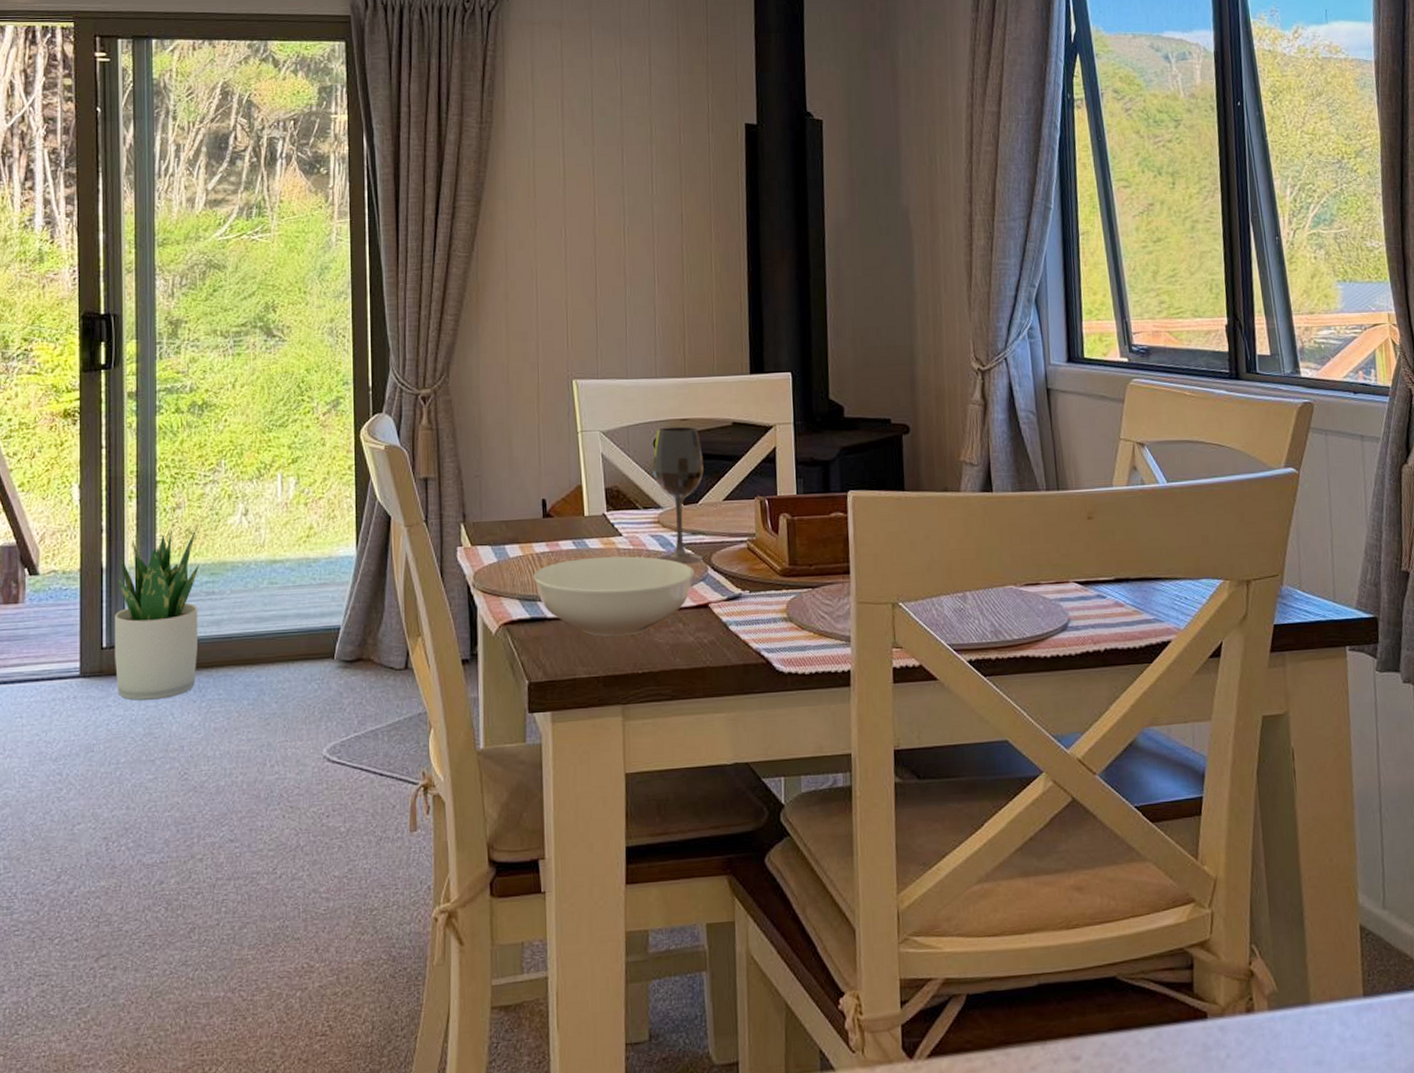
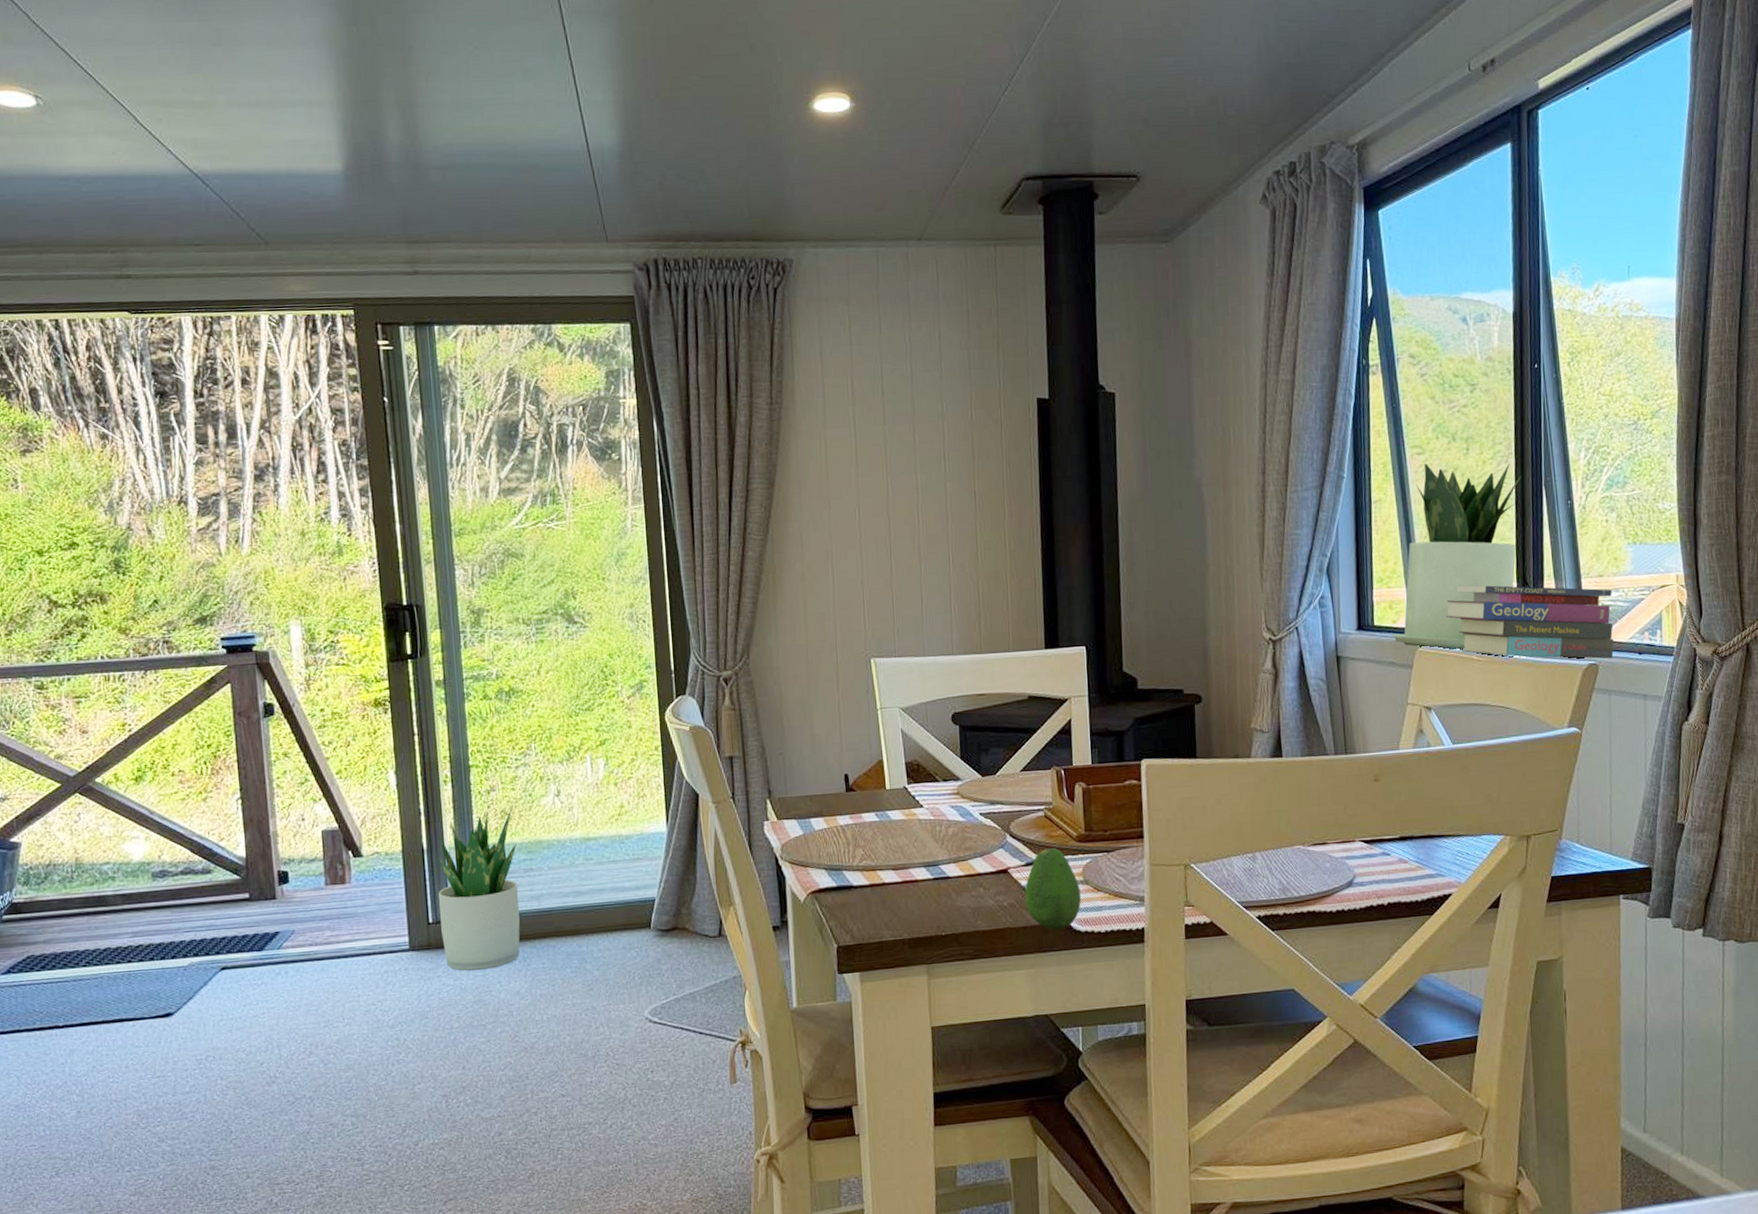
bowl: present [533,556,695,637] -> none [838,826,994,903]
wine glass: present [652,426,704,565] -> none [951,701,1003,834]
fruit: none [726,582,785,671] -> present [1024,848,1081,930]
planter: none [1102,197,1228,384] -> present [1392,464,1521,649]
books: none [1156,319,1329,398] -> present [1446,585,1614,659]

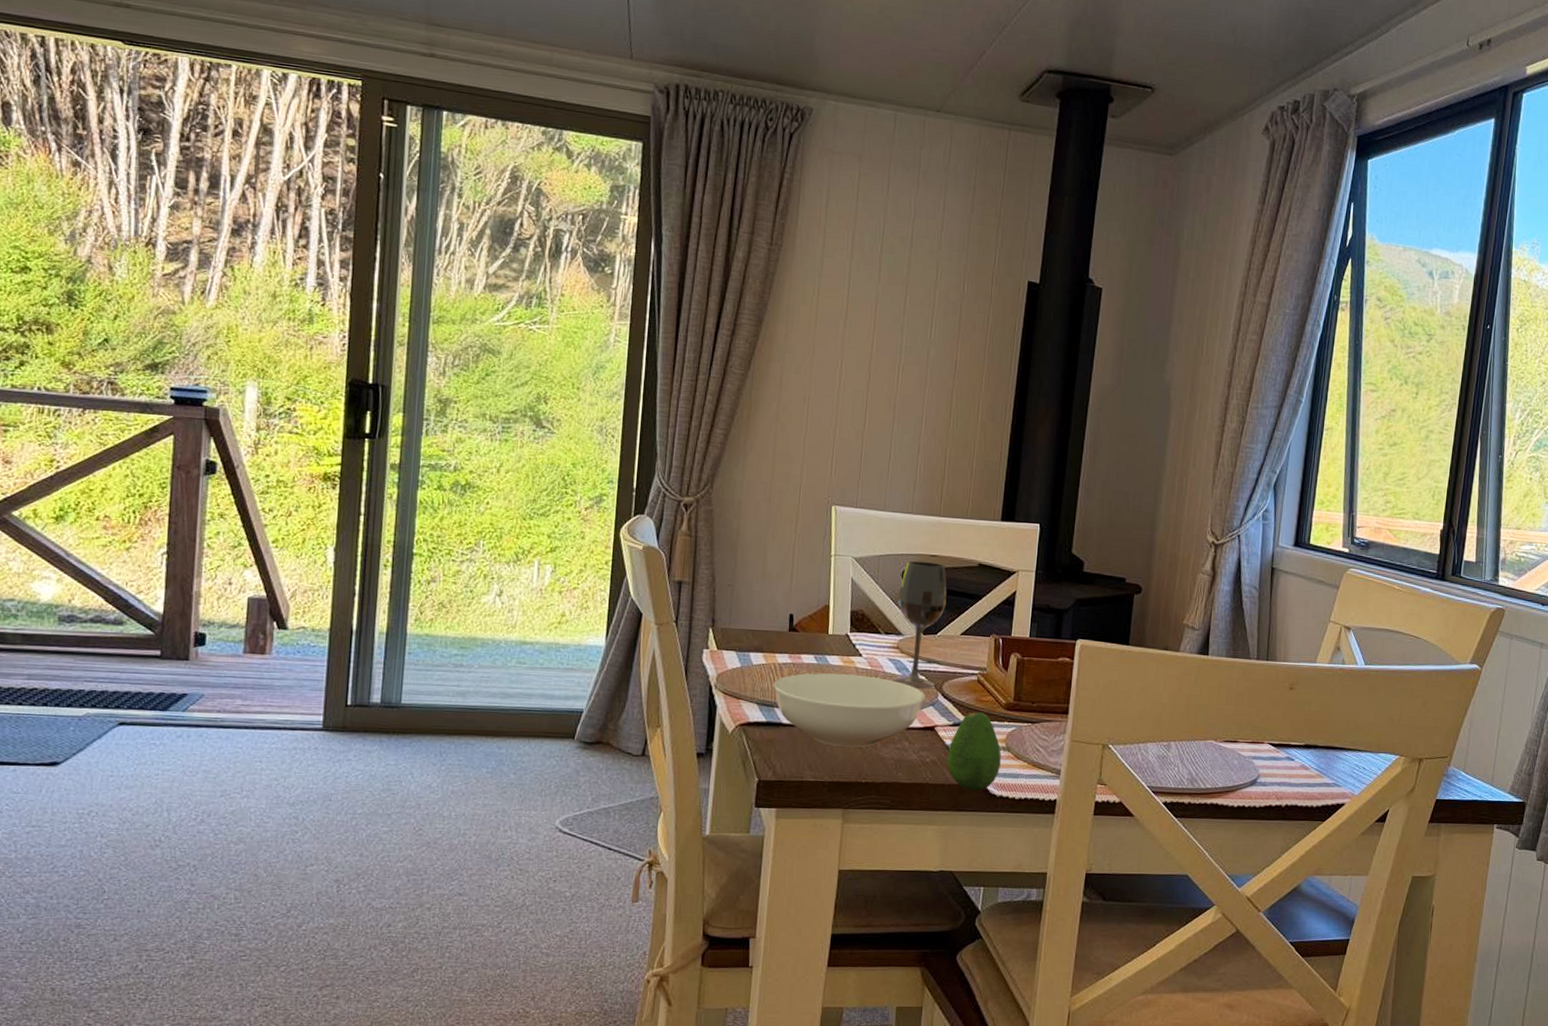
planter: present [437,810,521,971] -> none [358,601,450,759]
bowl: none [838,826,994,903] -> present [773,673,926,748]
wine glass: none [951,701,1003,834] -> present [891,560,947,690]
planter: present [1392,464,1521,649] -> none [1324,401,1461,577]
books: present [1446,585,1614,659] -> none [1375,518,1527,606]

